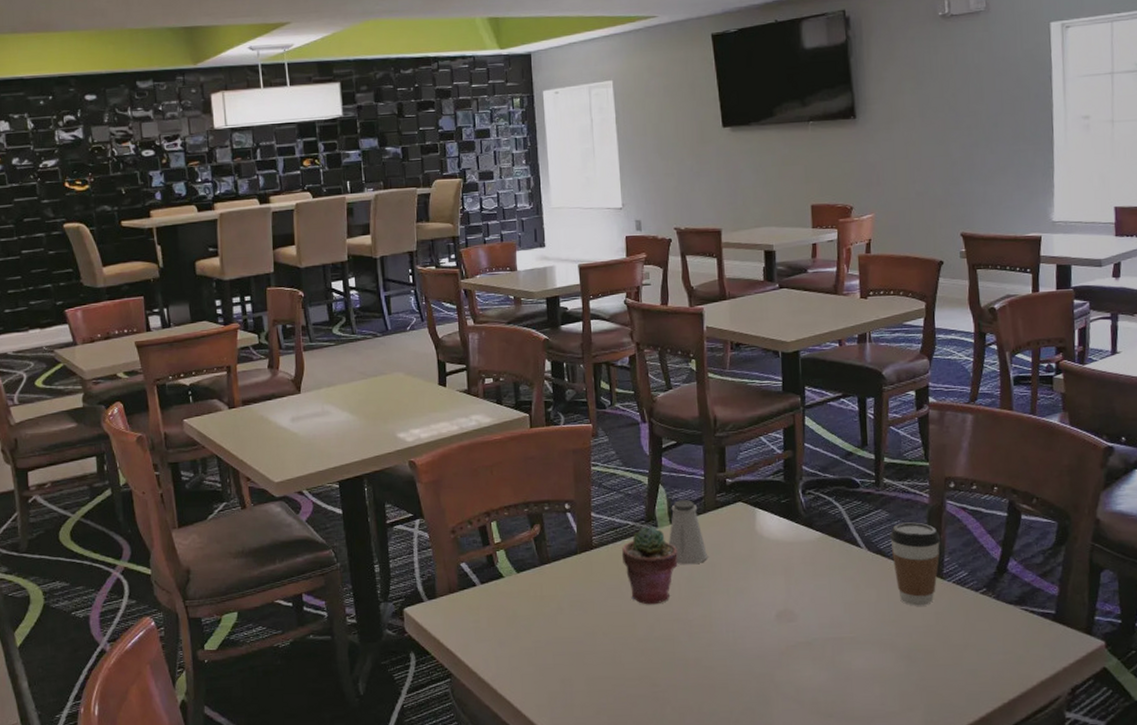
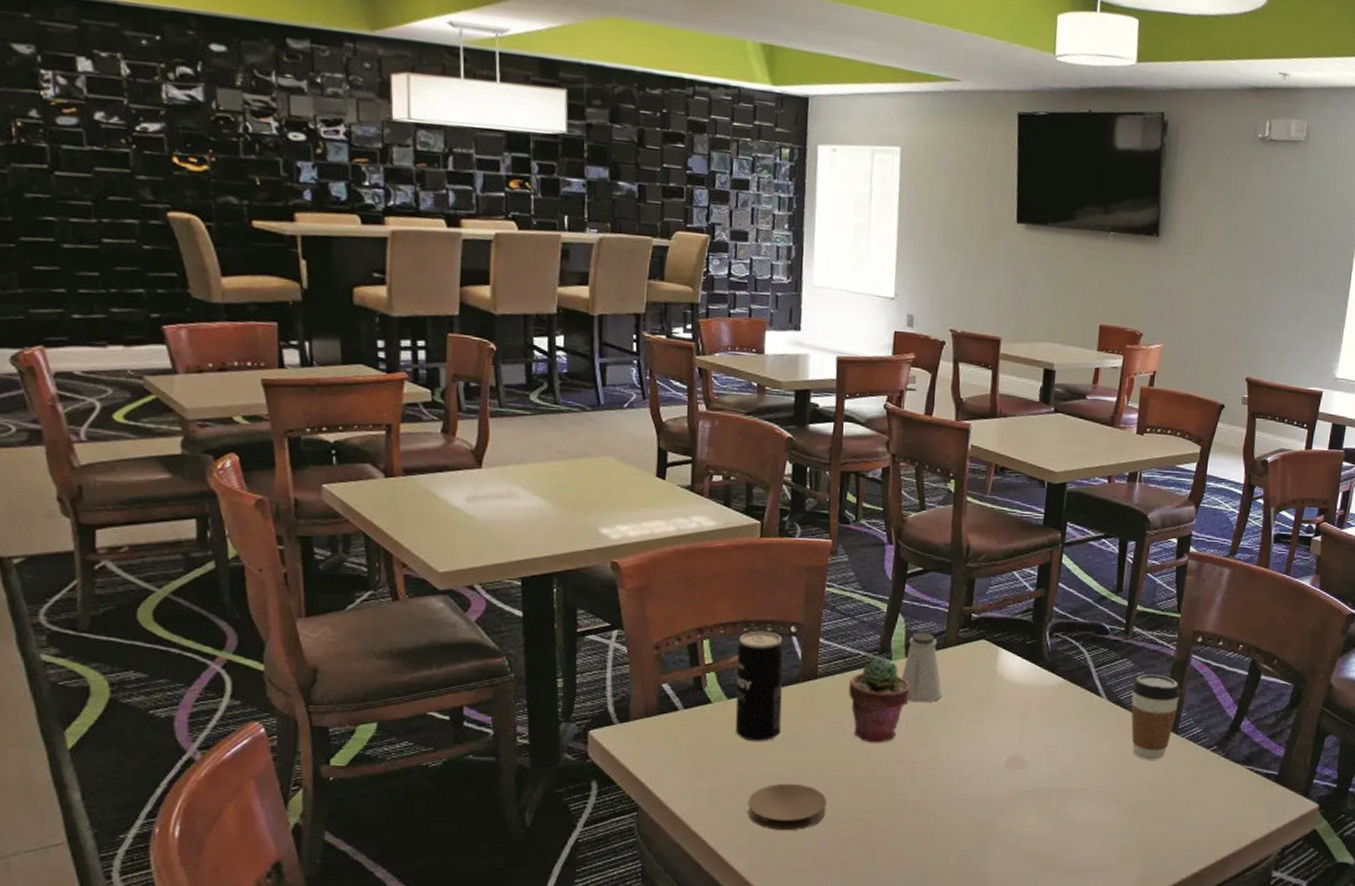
beverage can: none [520,510,566,610] -> present [735,631,784,742]
coaster: none [544,646,615,691] -> present [747,783,827,831]

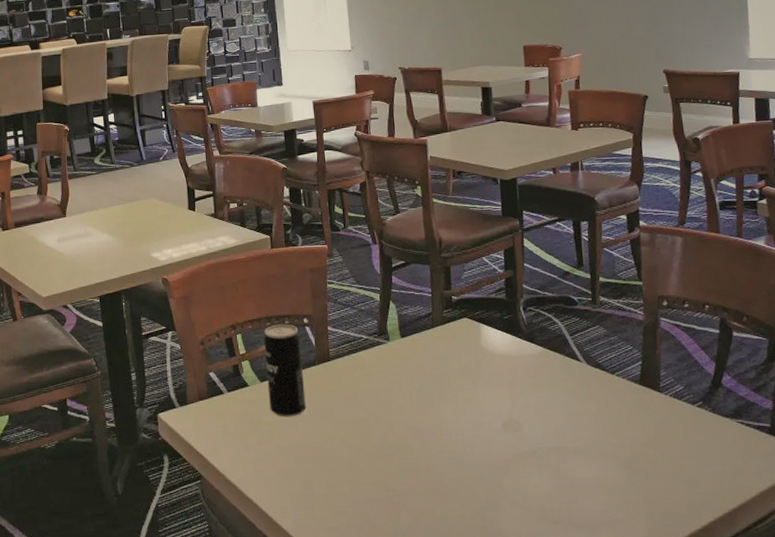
coaster: present [747,783,827,831] -> none [287,451,352,494]
potted succulent: present [848,658,910,743] -> none [356,339,409,414]
saltshaker: present [901,632,943,703] -> none [399,315,437,377]
coffee cup: present [1131,674,1181,760] -> none [607,338,657,418]

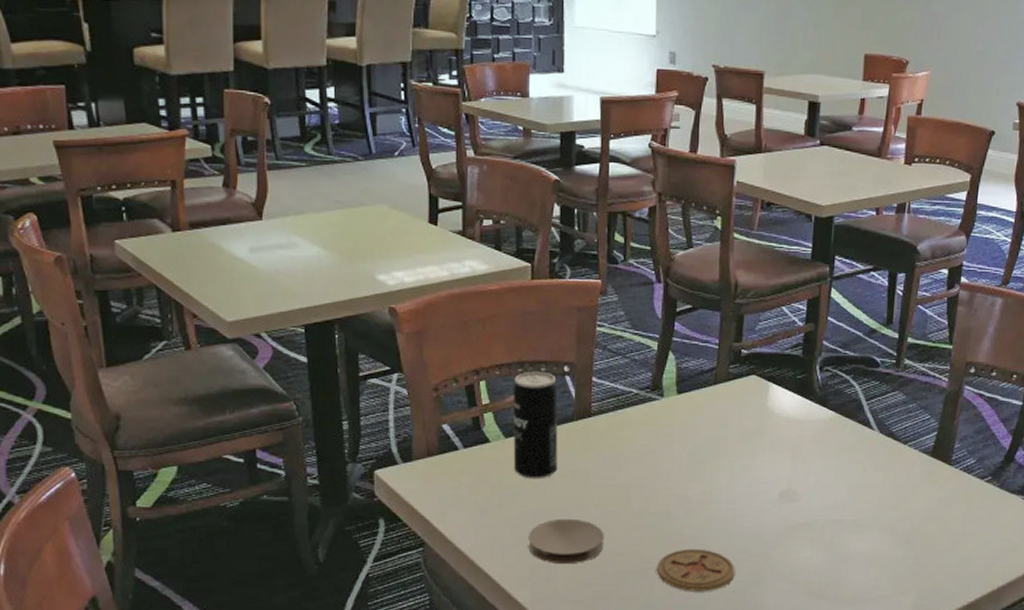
coaster: none [287,451,352,494] -> present [528,518,604,565]
coaster: none [400,477,472,517] -> present [656,548,735,591]

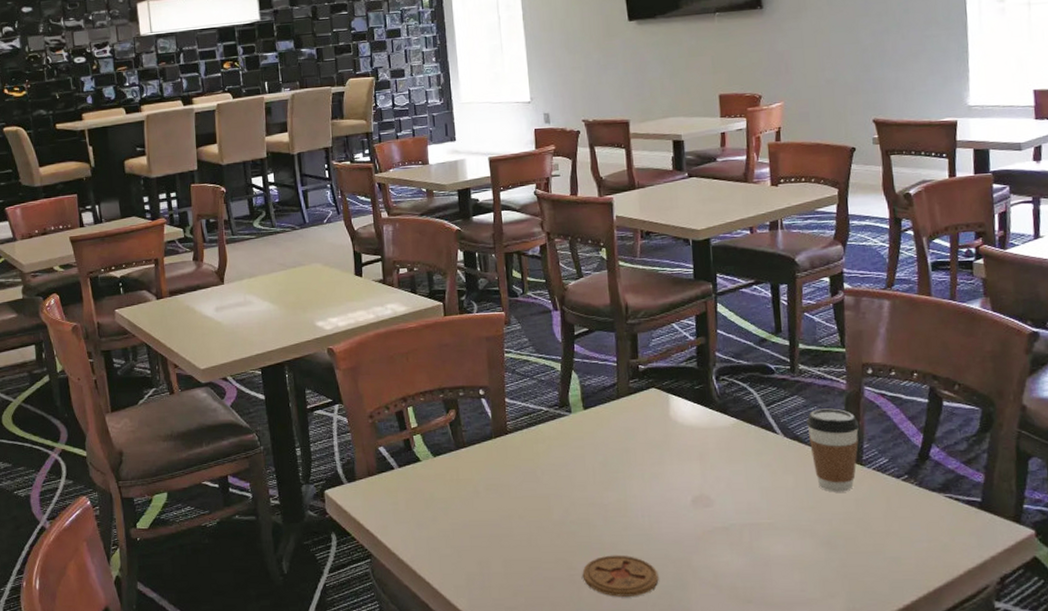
beverage can: present [512,371,558,479] -> none [436,396,482,494]
coaster: present [528,518,604,565] -> none [461,529,531,573]
coffee cup: none [903,406,954,491] -> present [806,408,860,492]

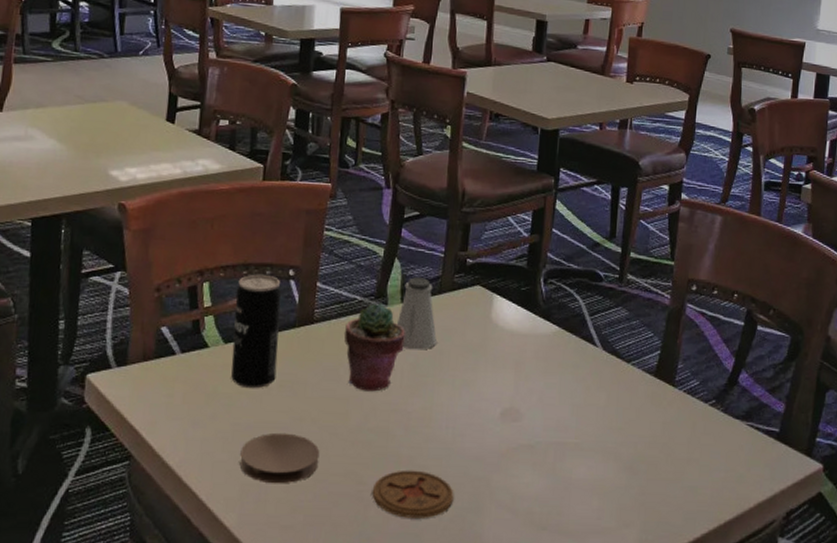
beverage can: none [436,396,482,494] -> present [231,274,282,389]
coaster: none [461,529,531,573] -> present [239,432,320,484]
potted succulent: none [536,411,592,489] -> present [344,303,405,392]
saltshaker: none [582,386,623,450] -> present [396,277,438,350]
coffee cup: present [806,408,860,492] -> none [627,323,677,414]

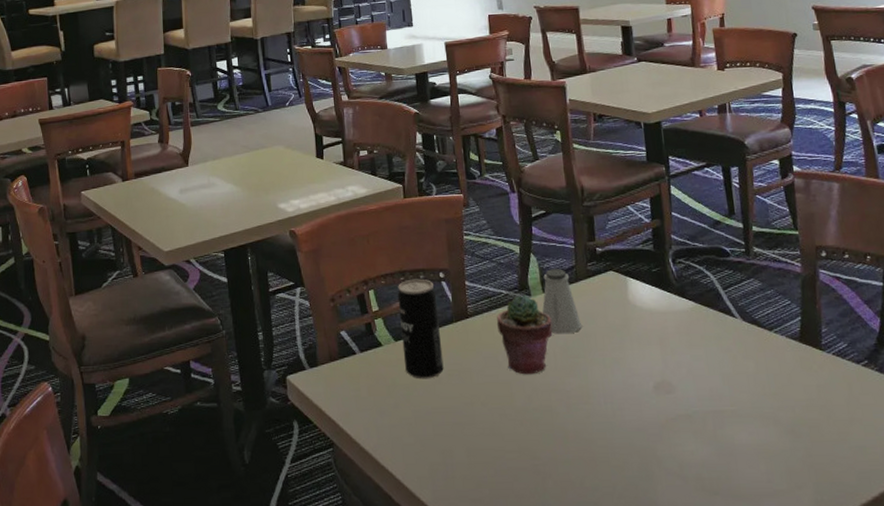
coaster: present [239,432,320,484] -> none [424,416,495,462]
coaster: present [372,470,454,518] -> none [546,443,624,488]

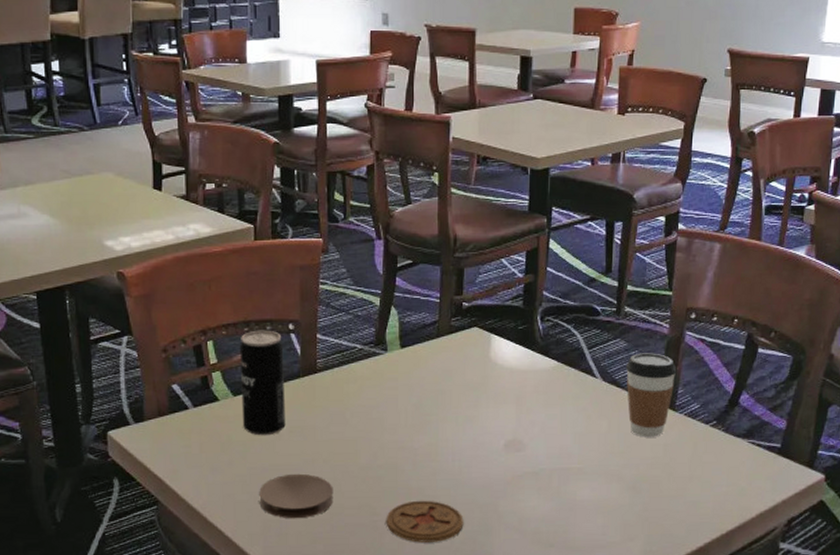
coaster: none [424,416,495,462] -> present [259,473,333,519]
potted succulent: present [496,294,553,375] -> none [347,349,406,432]
saltshaker: present [542,269,583,335] -> none [397,323,439,392]
coaster: none [546,443,624,488] -> present [386,500,464,543]
coffee cup: none [764,292,817,378] -> present [626,353,677,438]

